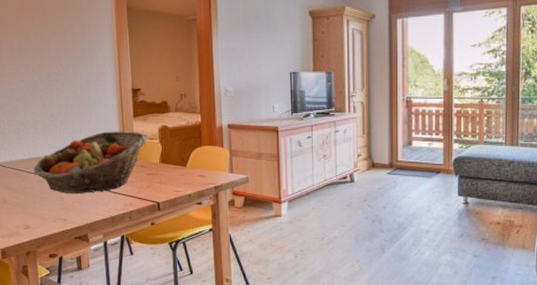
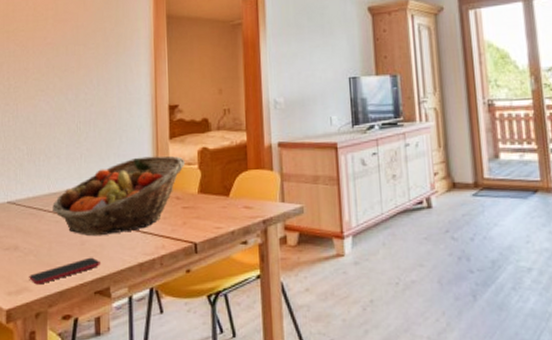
smartphone: none [18,210,79,230] -> present [29,257,100,285]

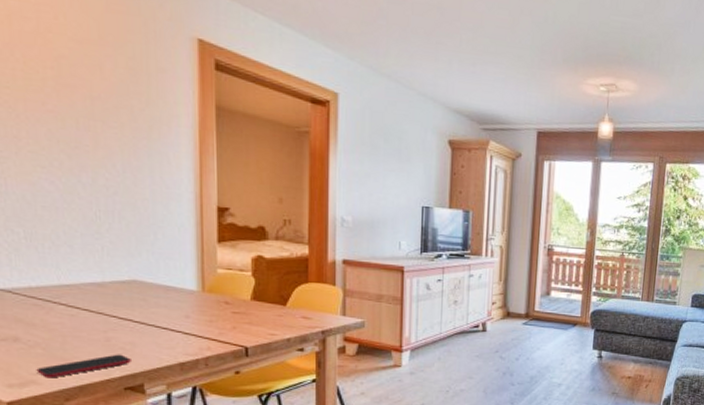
fruit basket: present [52,155,186,236] -> none [65,257,237,334]

